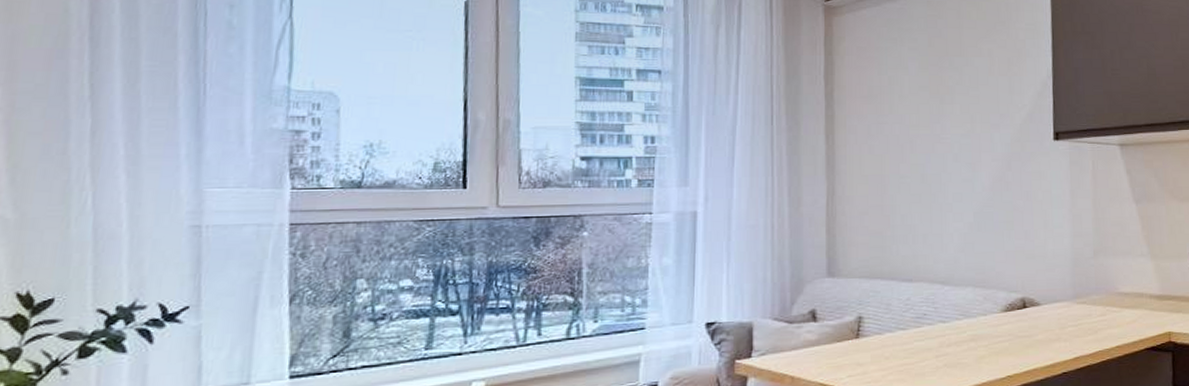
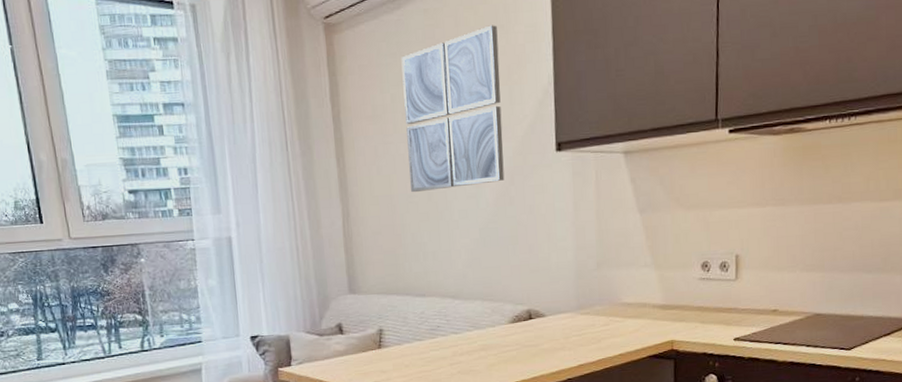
wall art: none [901,20,1002,174] -> present [401,25,505,193]

